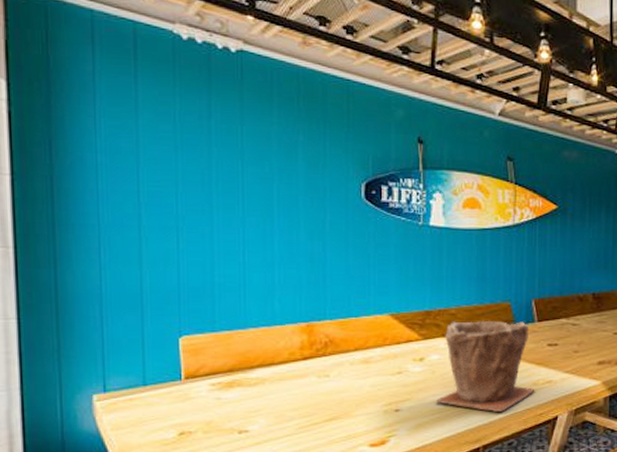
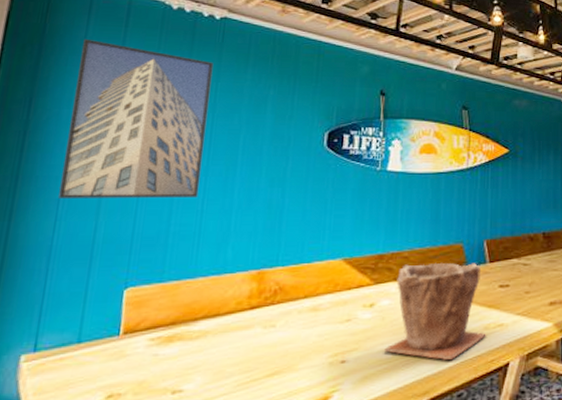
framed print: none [93,73,238,250] -> present [58,38,214,198]

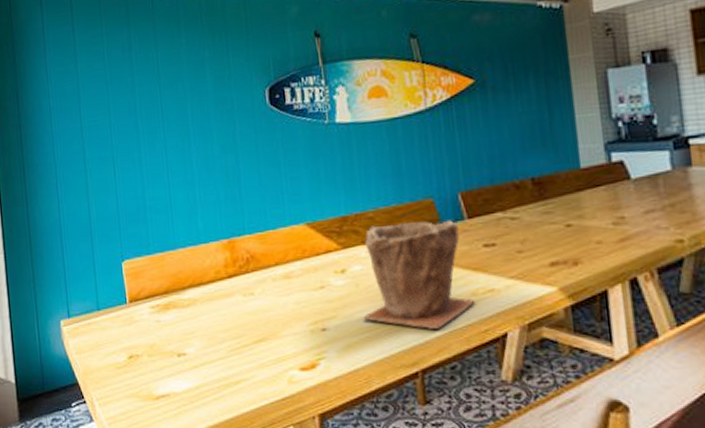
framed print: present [58,38,214,198] -> none [43,29,163,183]

